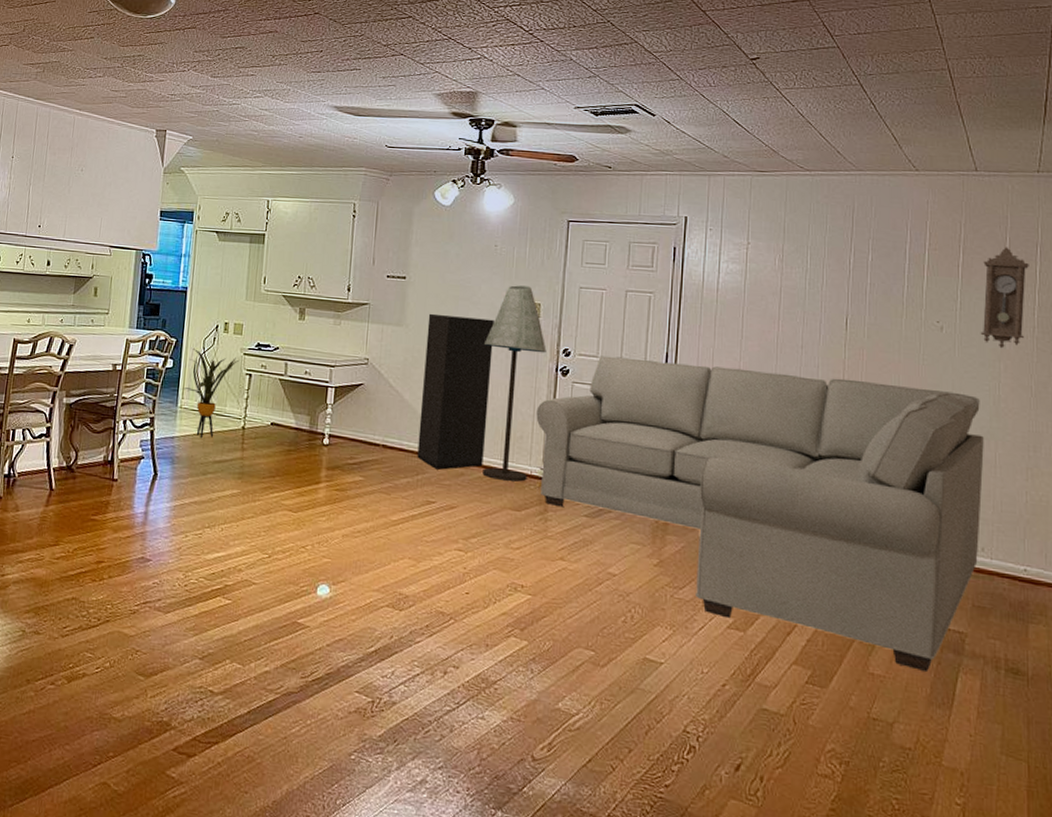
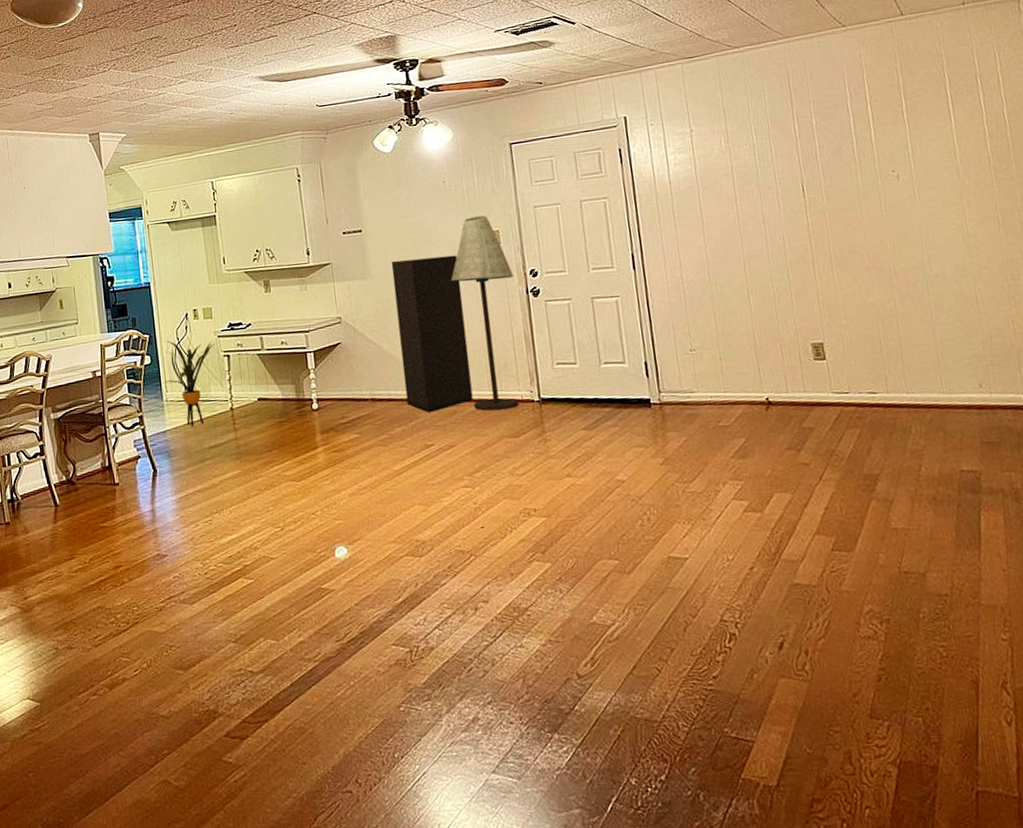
sofa: present [536,355,984,671] -> none [515,236,978,517]
pendulum clock: present [980,247,1029,349] -> none [926,84,982,185]

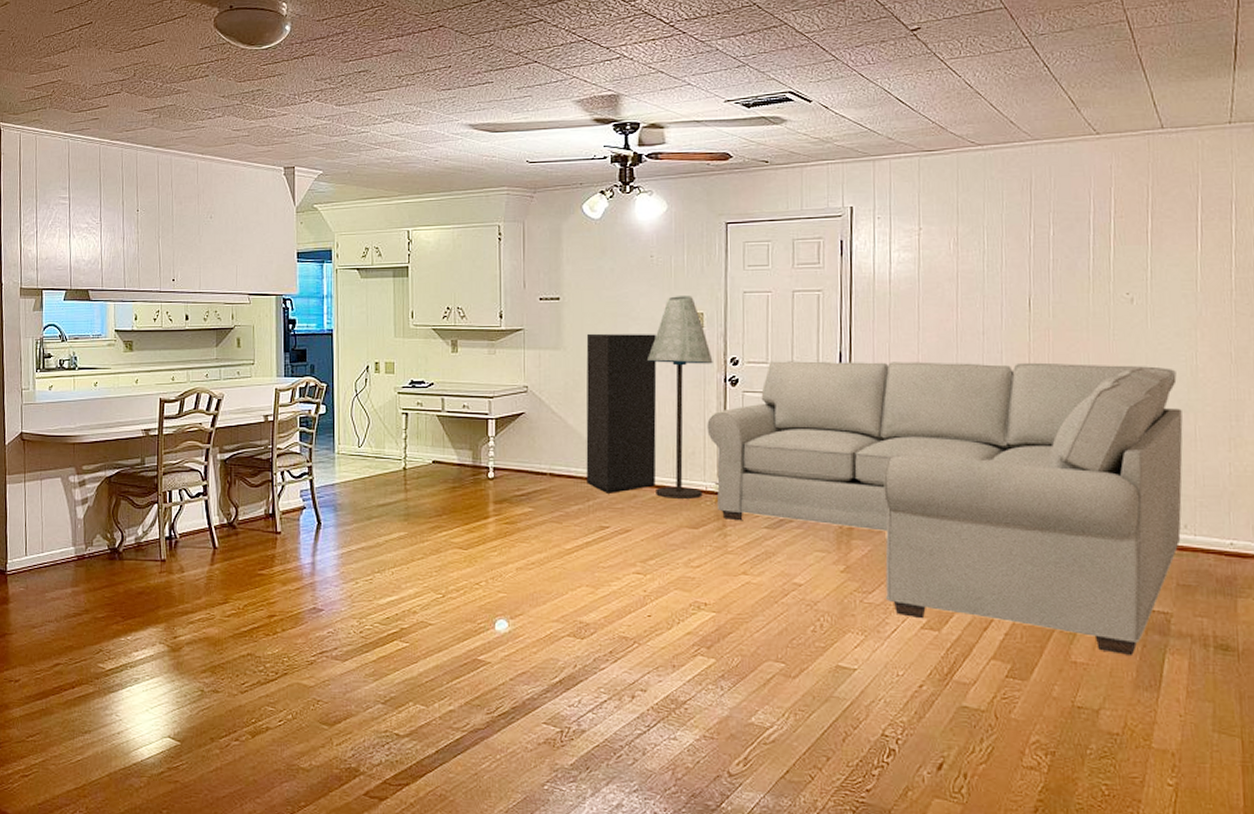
house plant: present [164,340,214,426] -> none [337,391,393,482]
sofa: none [515,236,978,517] -> present [707,361,1183,655]

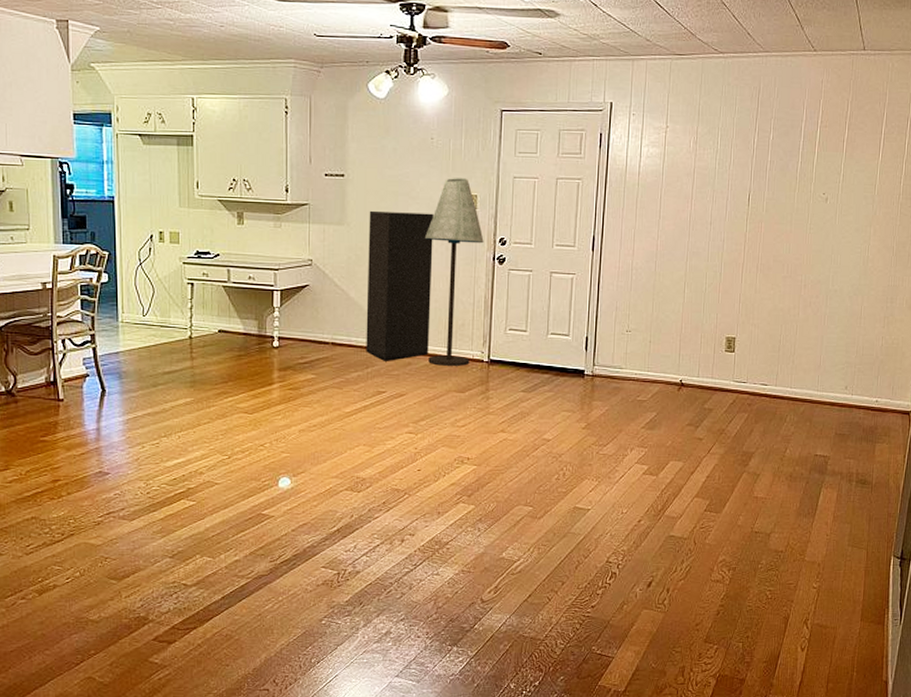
sofa: present [707,361,1183,655] -> none [476,242,853,490]

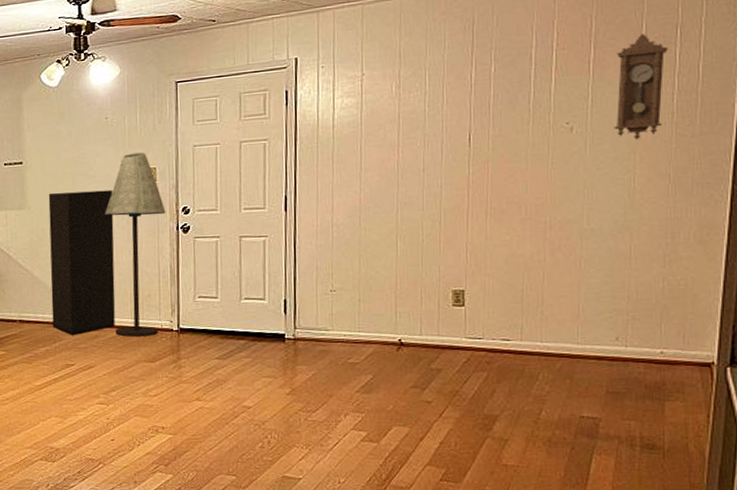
pendulum clock: none [857,122,900,215] -> present [613,33,668,140]

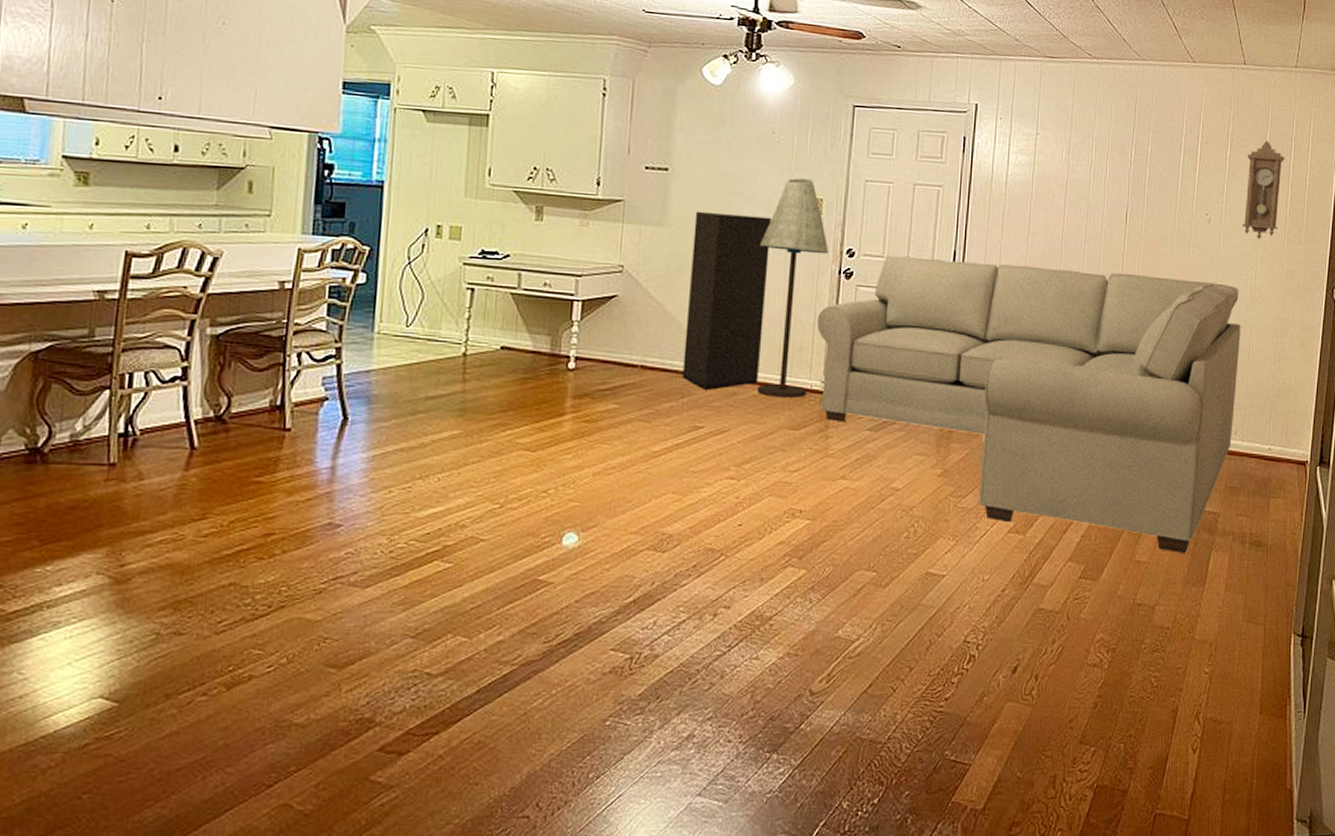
sofa: none [161,191,618,457] -> present [817,255,1241,553]

